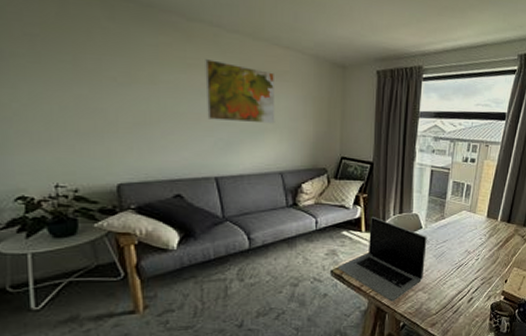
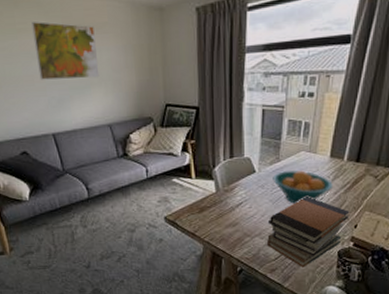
laptop: present [339,217,427,302] -> none [172,163,262,247]
book stack: none [429,253,502,321] -> present [267,197,350,267]
fruit bowl: none [437,228,488,259] -> present [273,170,333,204]

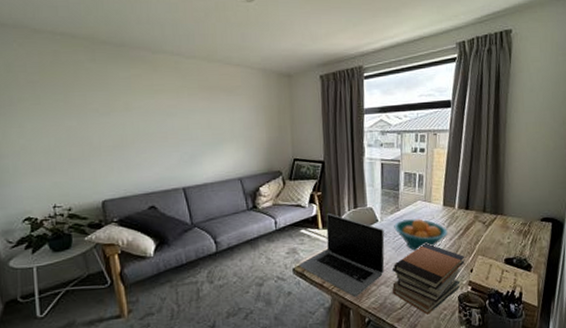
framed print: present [31,21,100,80] -> none [169,84,232,137]
laptop: none [172,163,262,247] -> present [300,214,385,297]

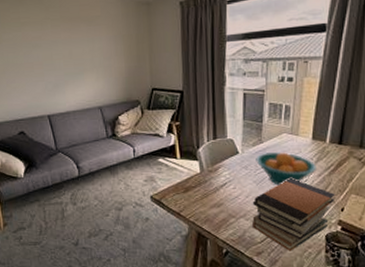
laptop: present [300,214,385,297] -> none [157,144,245,228]

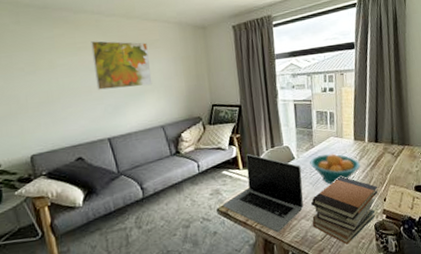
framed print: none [34,16,92,67] -> present [91,40,153,90]
laptop: none [157,144,245,228] -> present [223,154,304,233]

